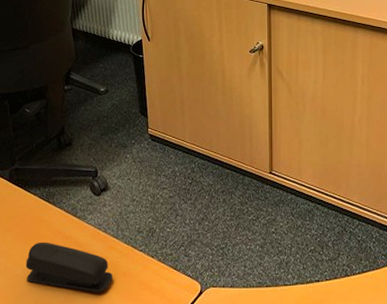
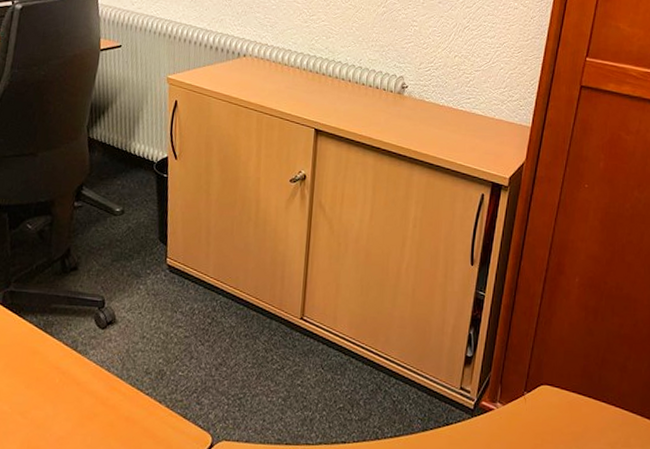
stapler: present [25,242,112,292] -> none [13,376,113,437]

